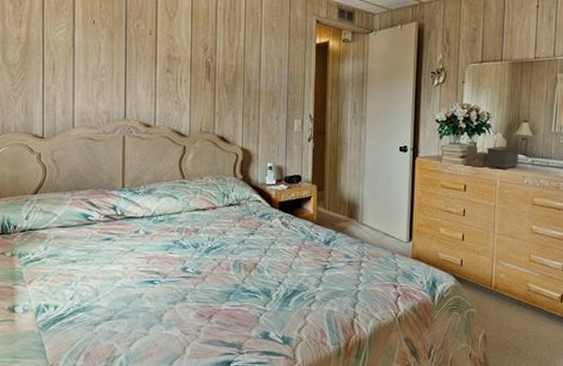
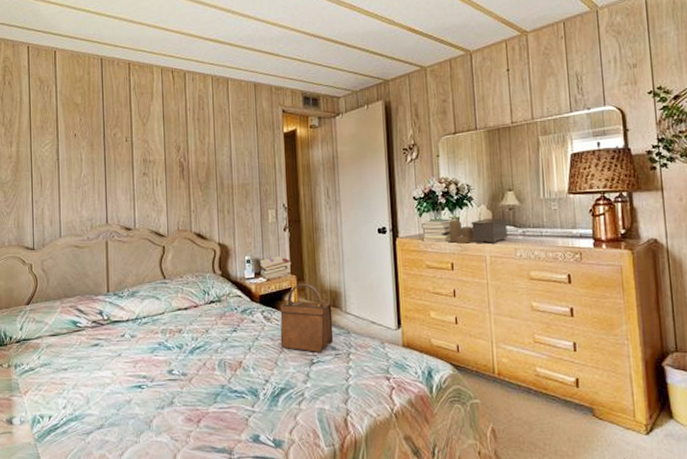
books: none [282,165,313,188] -> present [260,256,292,281]
handbag: none [296,193,349,260] -> present [280,283,334,353]

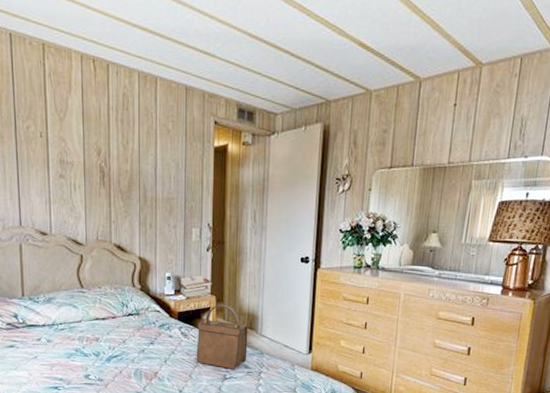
books: present [421,218,454,243] -> none [343,253,376,278]
candle: present [449,218,474,245] -> none [369,254,393,281]
jewelry box: present [470,218,508,245] -> none [391,258,427,284]

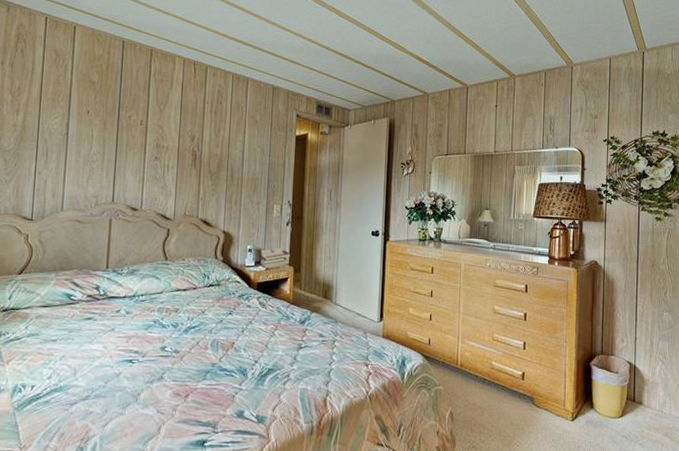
handbag: present [196,304,248,370] -> none [272,274,324,339]

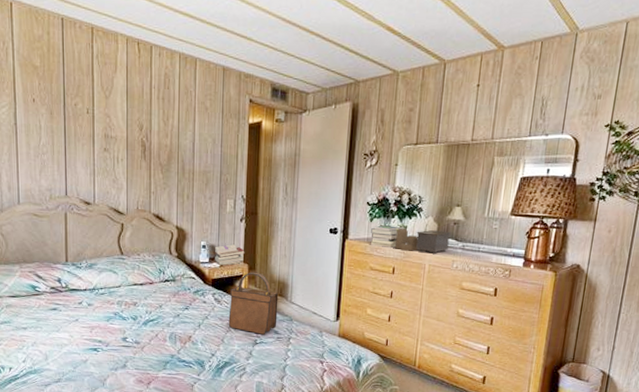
handbag: none [272,274,324,339] -> present [228,272,279,336]
books: none [409,227,438,249] -> present [370,225,402,249]
candle: none [433,228,454,253] -> present [395,226,418,252]
jewelry box: none [451,231,482,255] -> present [416,230,451,255]

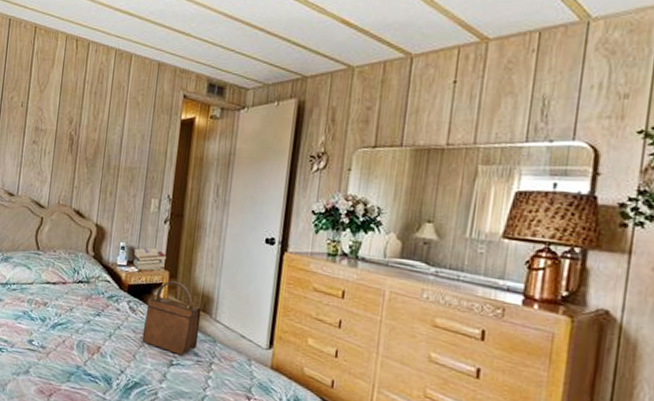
books: present [370,225,402,249] -> none [314,239,355,268]
candle: present [395,226,418,252] -> none [346,241,376,274]
jewelry box: present [416,230,451,255] -> none [373,248,420,280]

